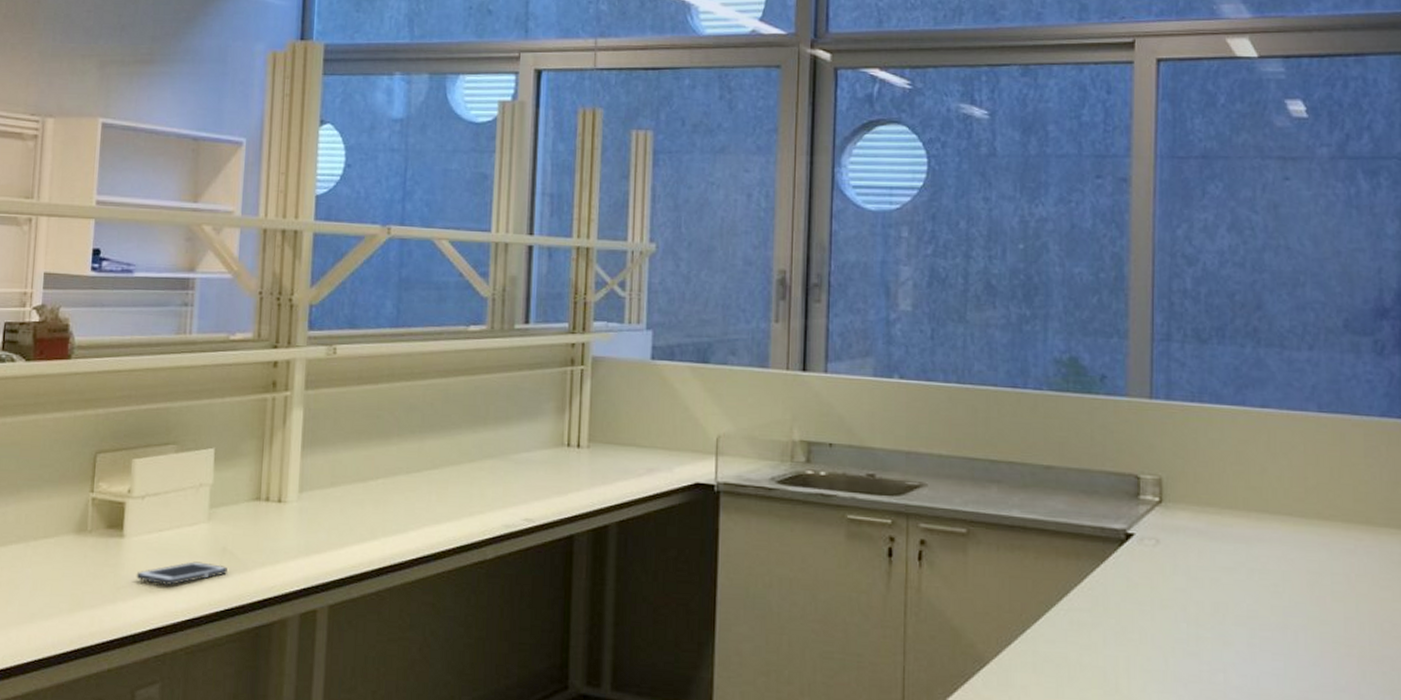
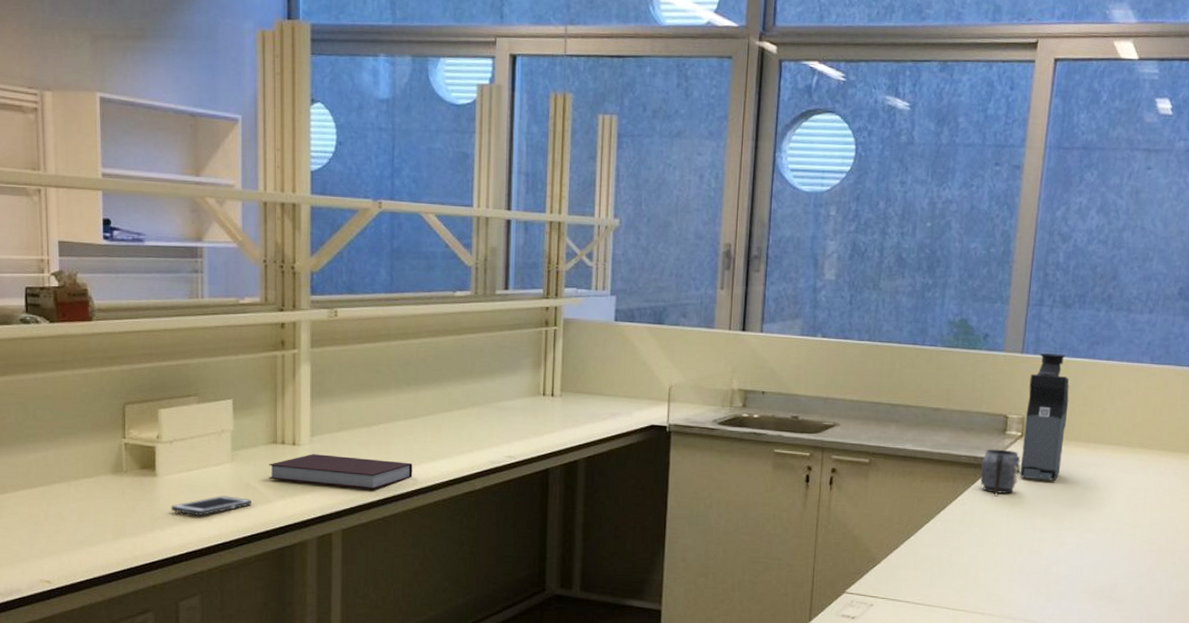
notebook: none [249,513,414,557] -> present [269,454,413,490]
mug: none [1110,517,1163,578] -> present [979,449,1021,496]
coffee maker: none [1162,399,1217,560] -> present [1020,353,1069,481]

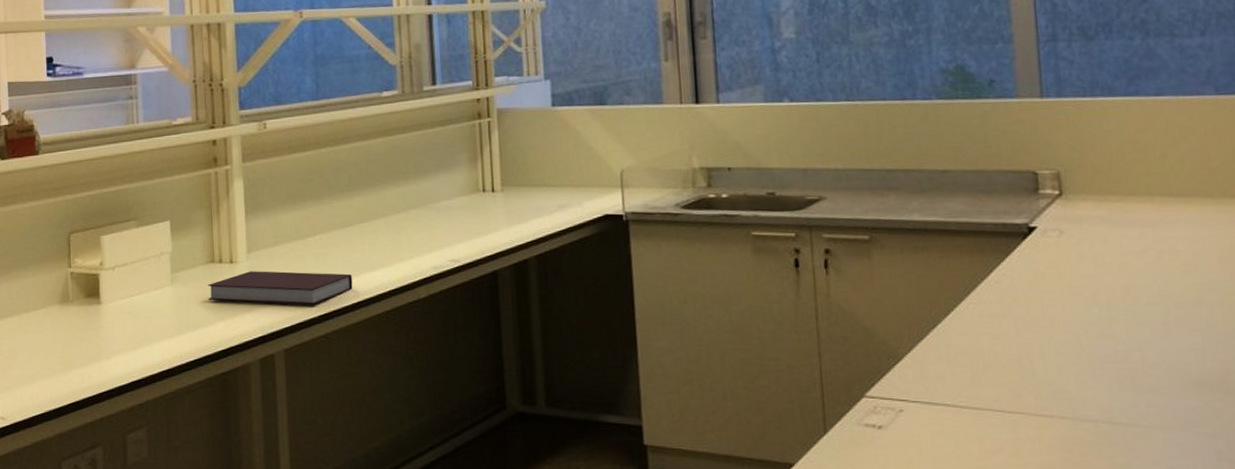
cell phone: present [171,495,251,516] -> none [115,320,193,343]
mug: present [979,449,1021,496] -> none [1013,212,1068,269]
coffee maker: present [1020,353,1069,481] -> none [1057,94,1121,246]

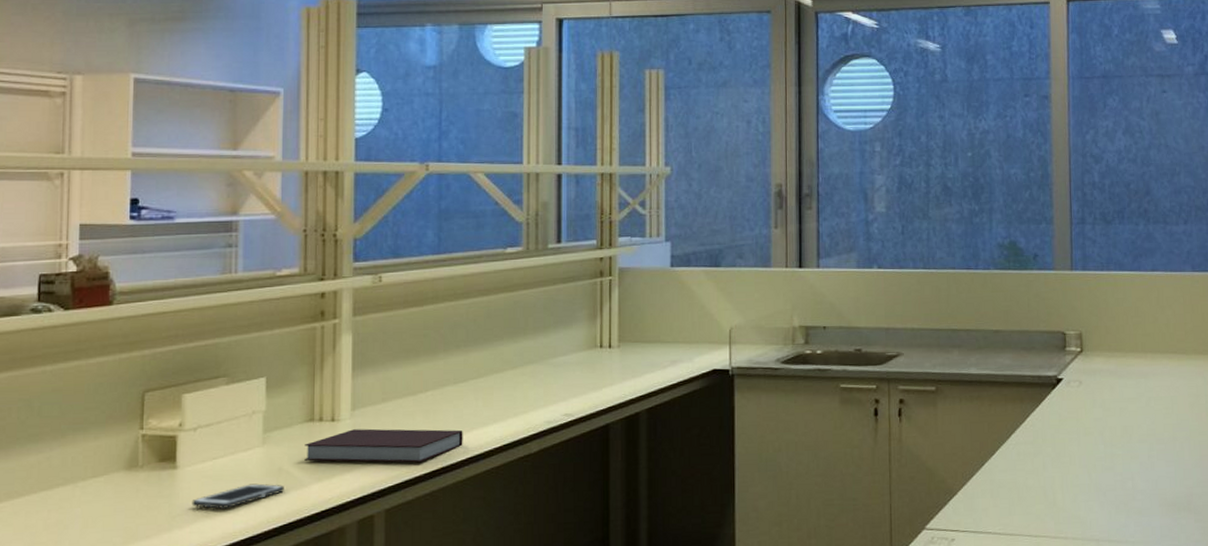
cell phone: none [115,320,193,343] -> present [191,483,284,510]

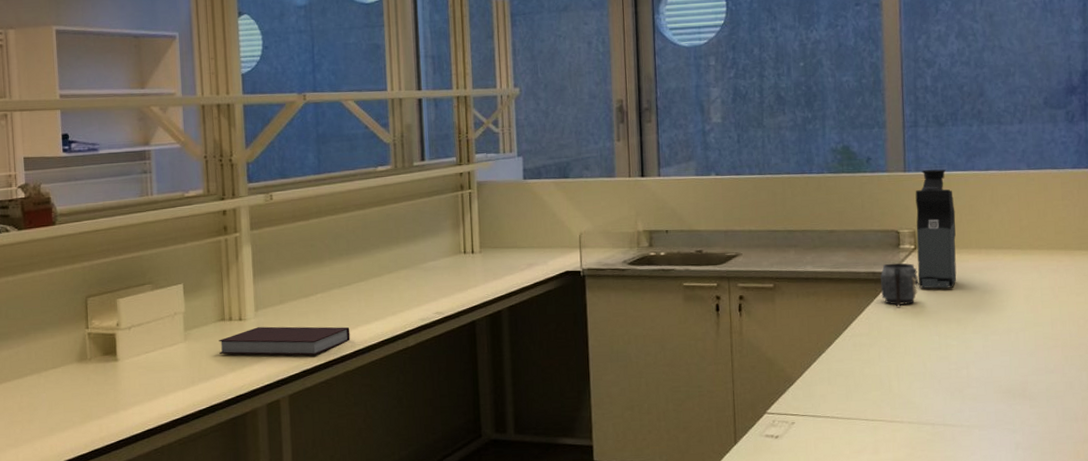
cell phone: present [191,483,284,510] -> none [132,373,205,395]
mug: none [1045,366,1085,414] -> present [880,263,919,307]
coffee maker: none [1082,269,1123,394] -> present [915,169,957,289]

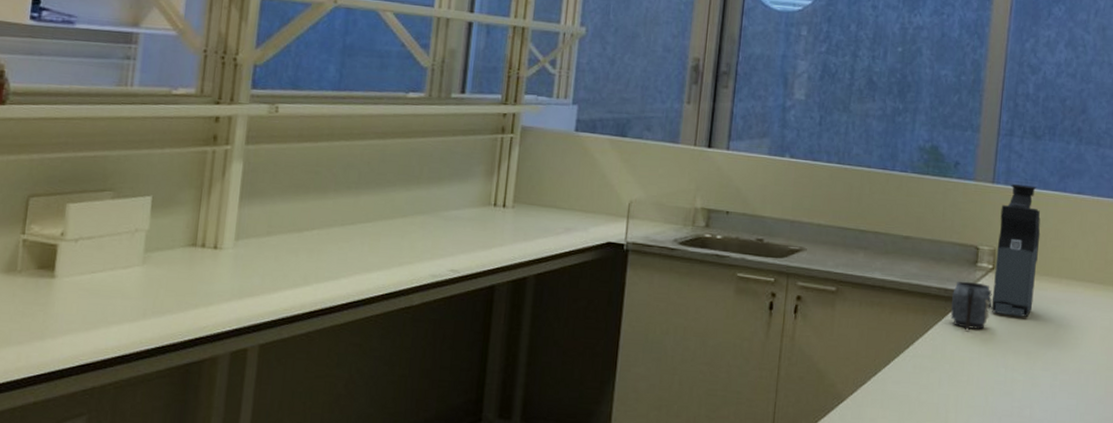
notebook: present [219,326,350,356] -> none [183,259,346,301]

